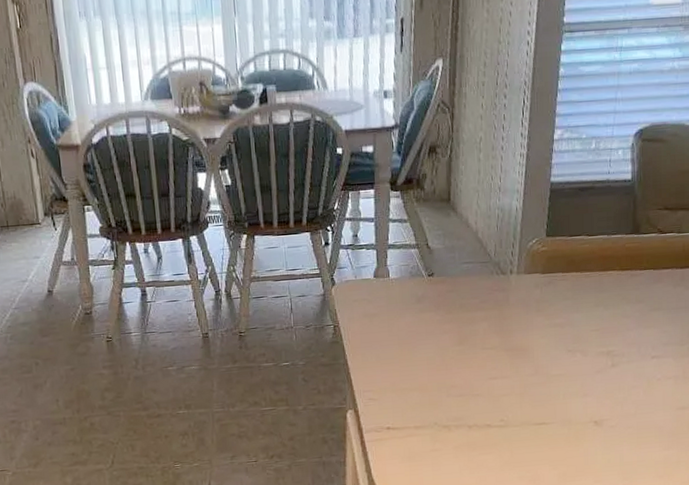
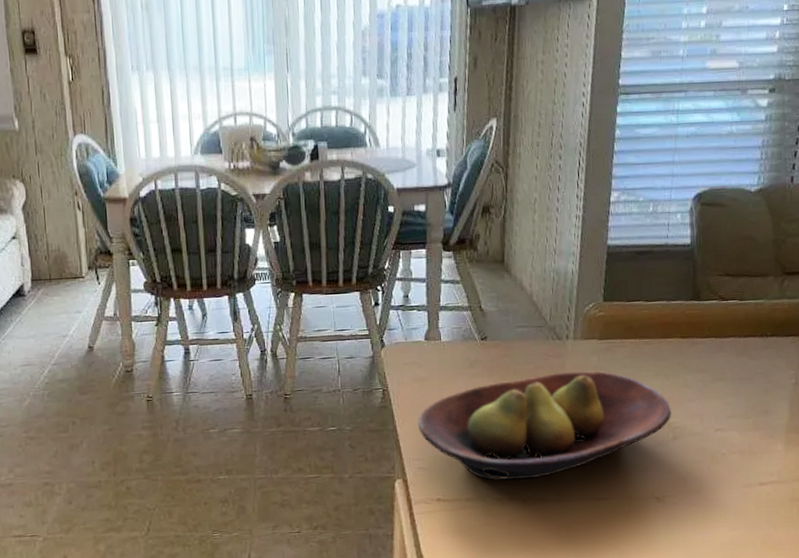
fruit bowl: none [368,303,610,409] -> present [418,371,671,481]

